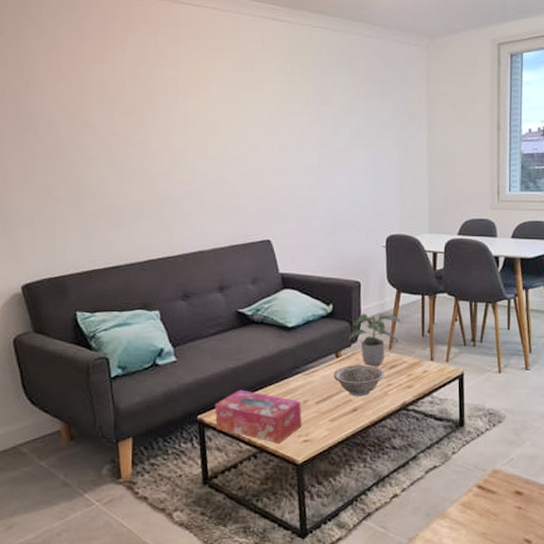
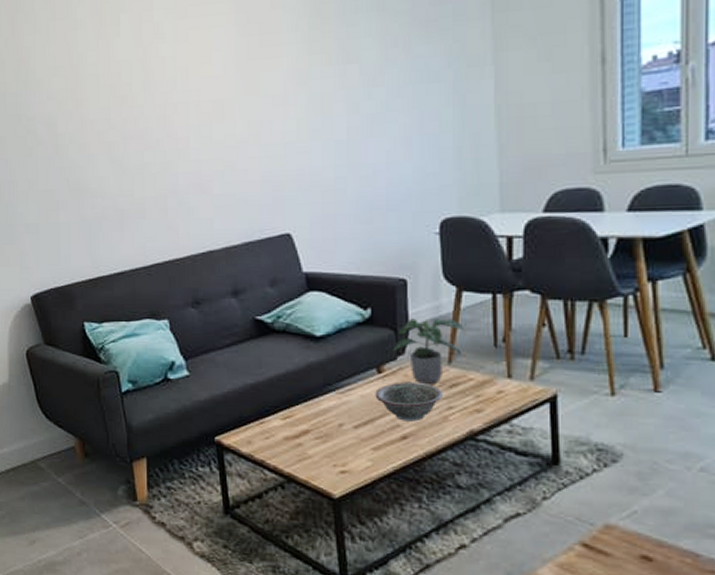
tissue box: present [214,389,302,444] -> none [233,409,337,474]

